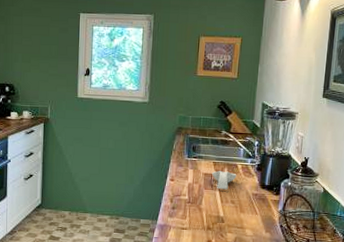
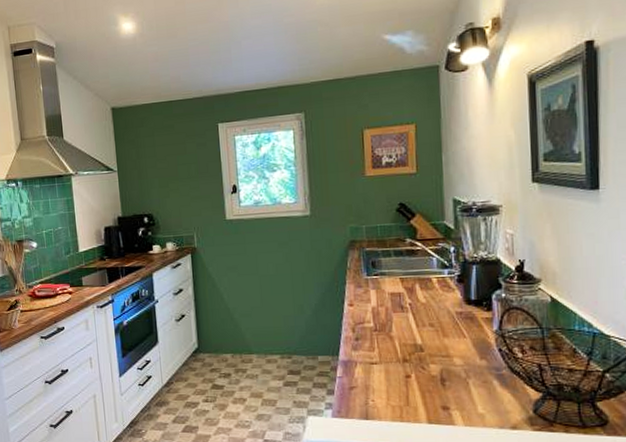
spoon rest: present [211,171,237,190] -> none [399,287,432,311]

